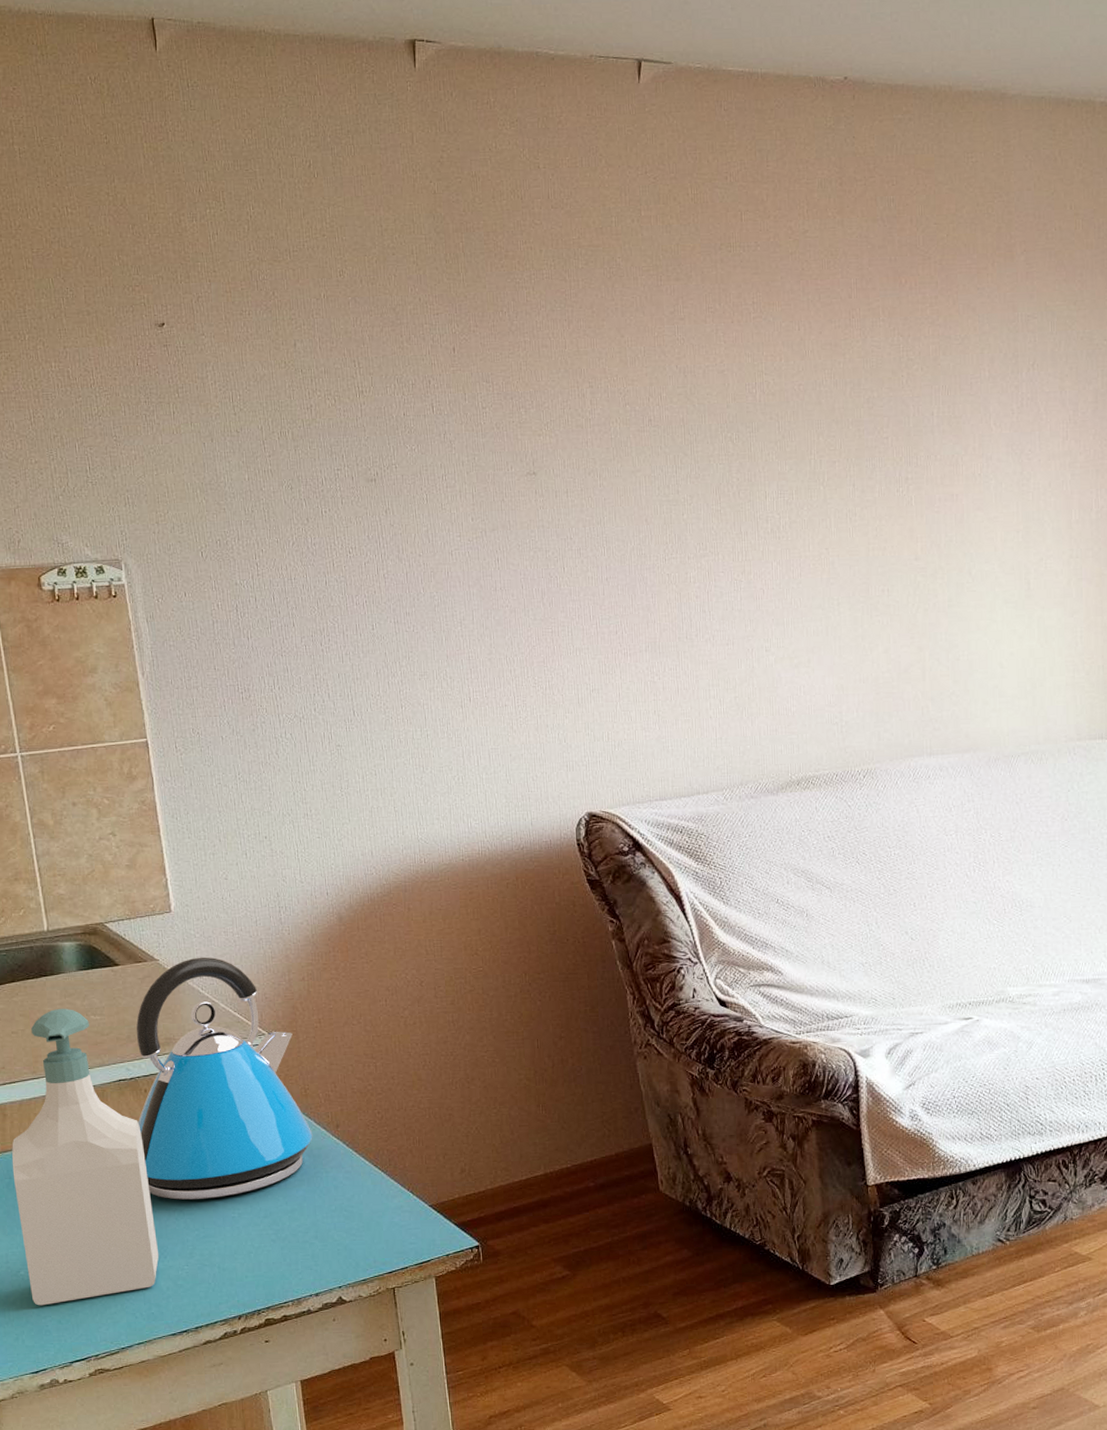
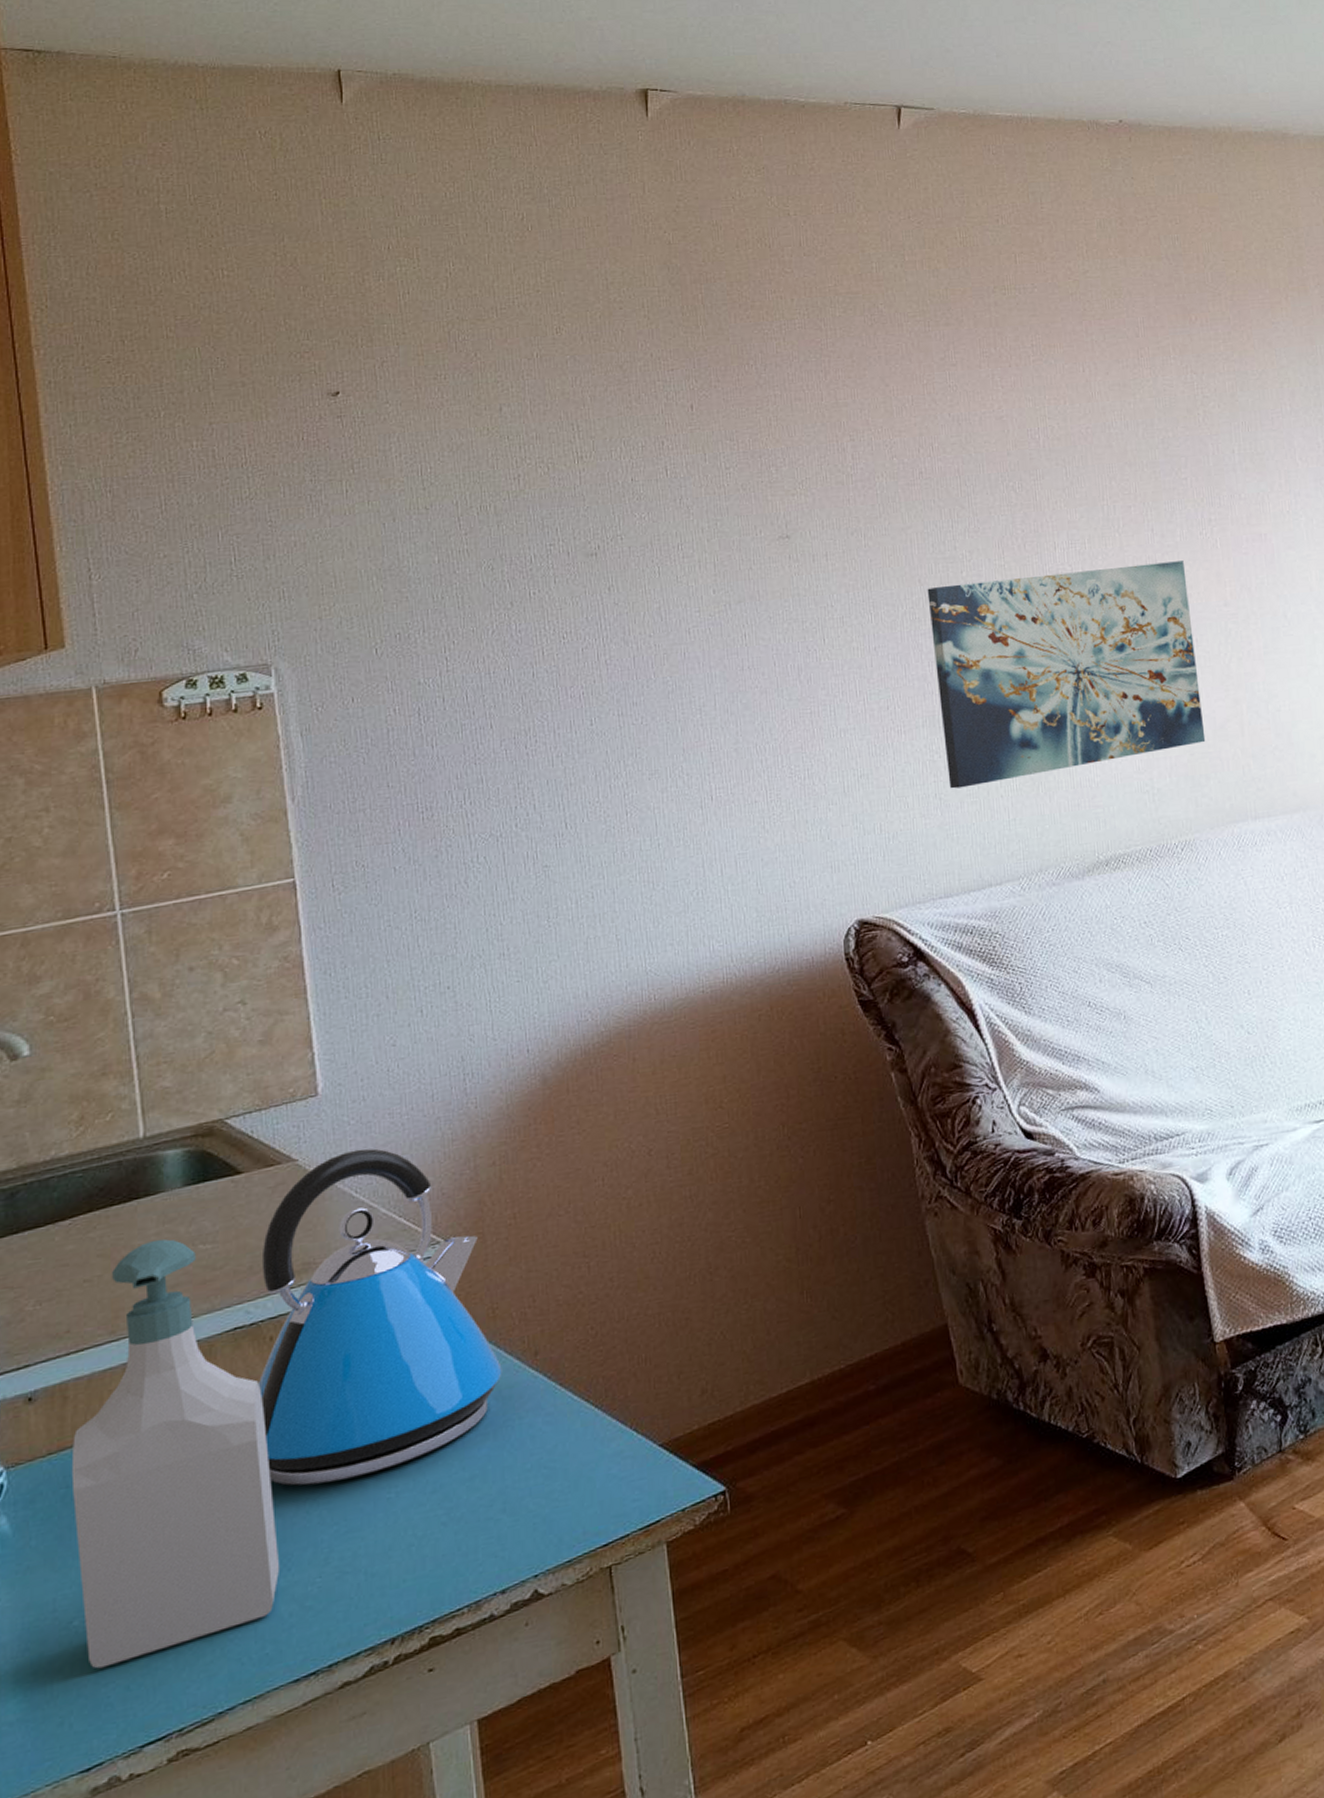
wall art: none [652,515,891,708] -> present [927,561,1206,789]

